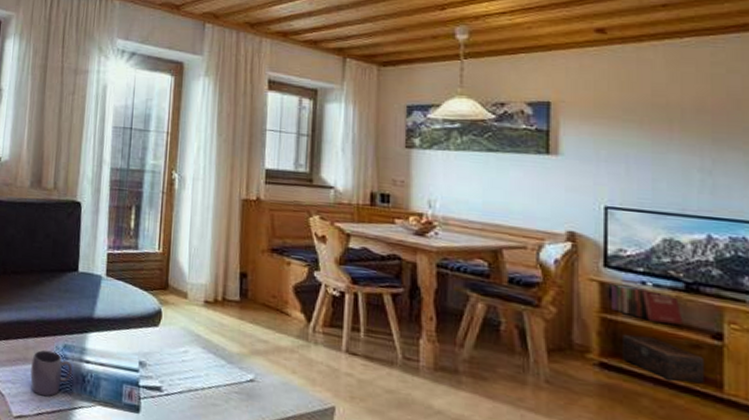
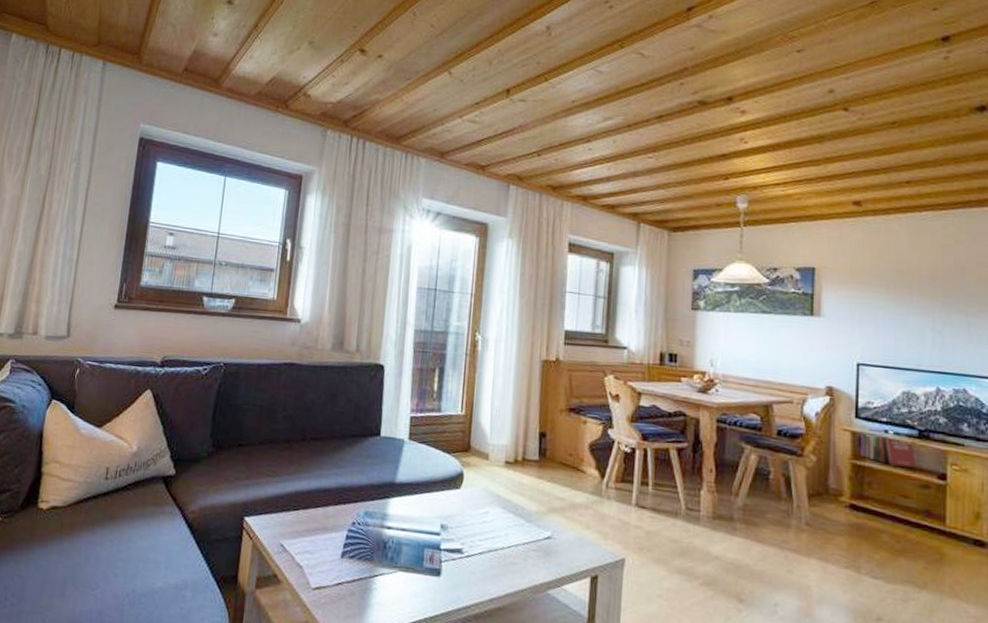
mug: present [30,350,72,397] -> none [330,517,373,566]
decorative box: present [623,333,704,384] -> none [868,477,931,519]

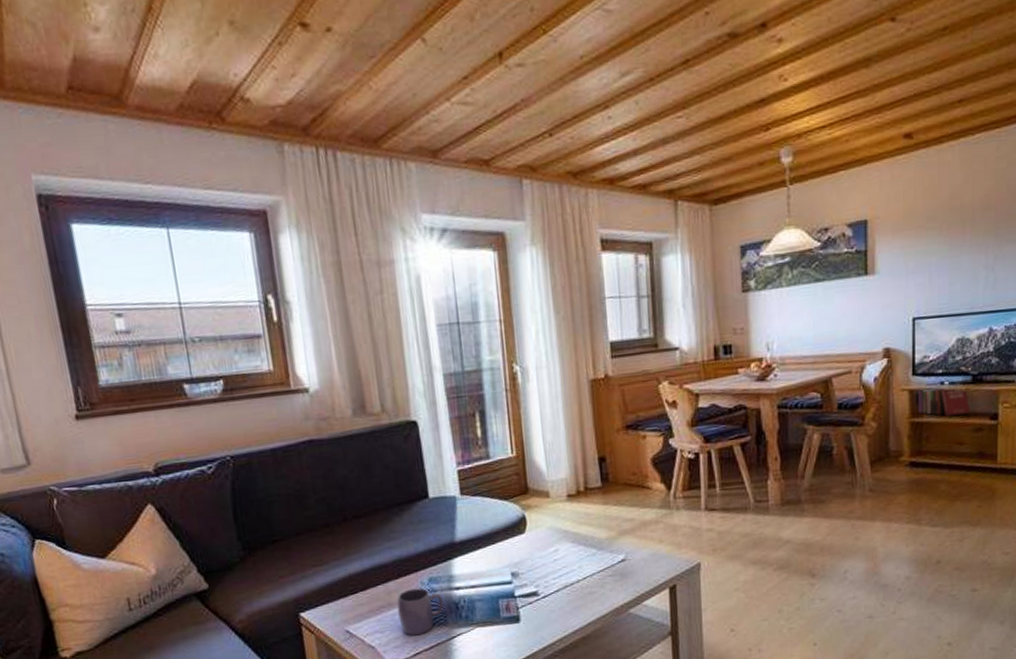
mug: none [330,517,373,566] -> present [397,588,444,636]

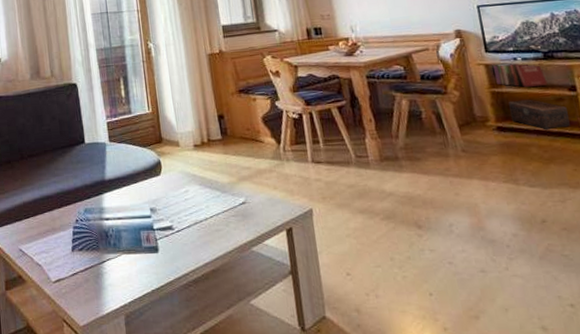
mug: present [397,588,444,636] -> none [59,217,96,258]
decorative box: none [927,429,984,465] -> present [508,99,570,130]

